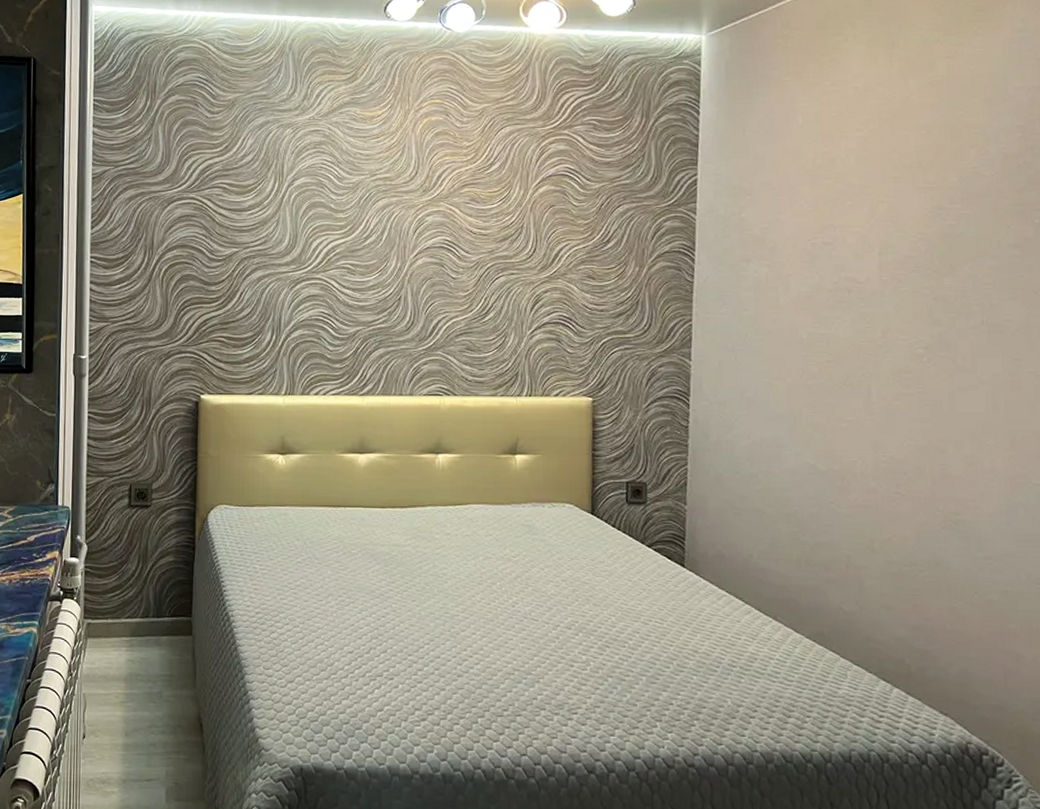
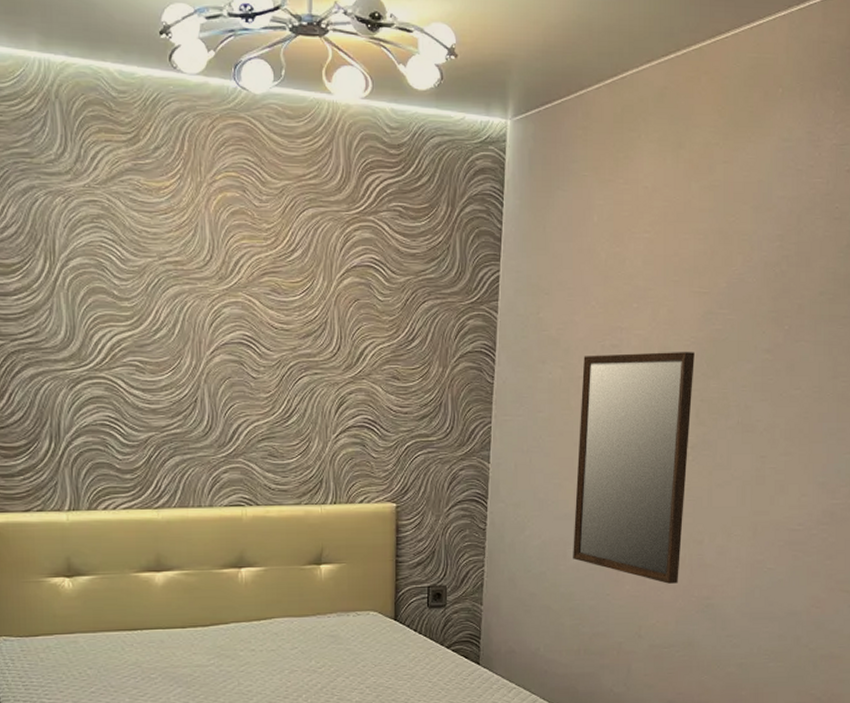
home mirror: none [787,249,924,495] -> present [573,352,694,584]

